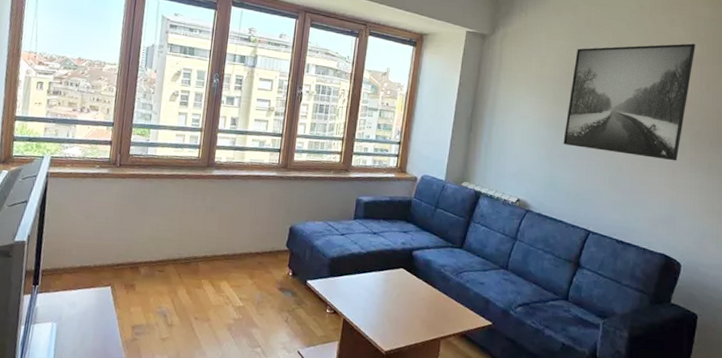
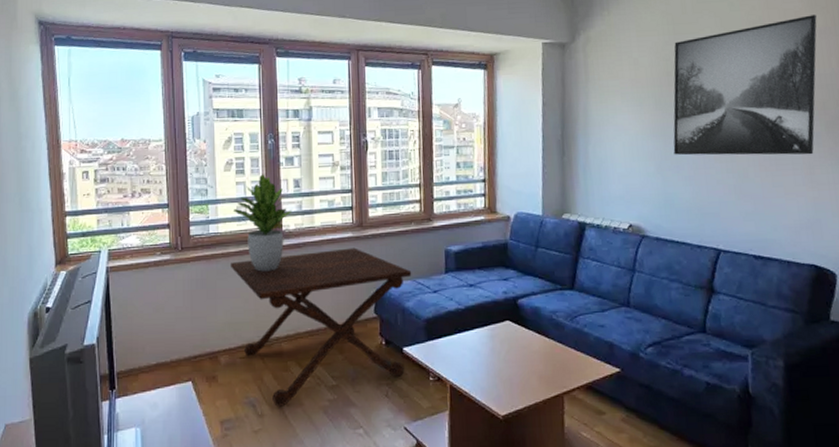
side table: none [162,183,325,320] -> present [231,247,412,407]
potted plant: none [172,108,226,197] -> present [232,174,293,272]

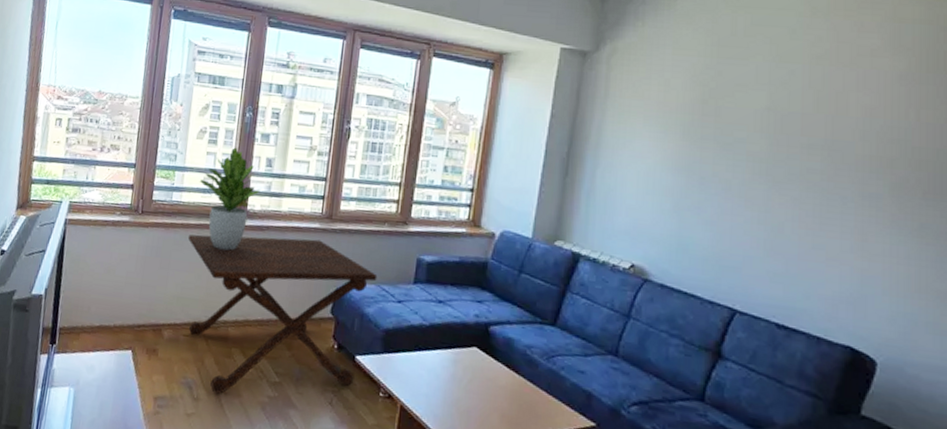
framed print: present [673,15,817,156] -> none [696,55,898,219]

